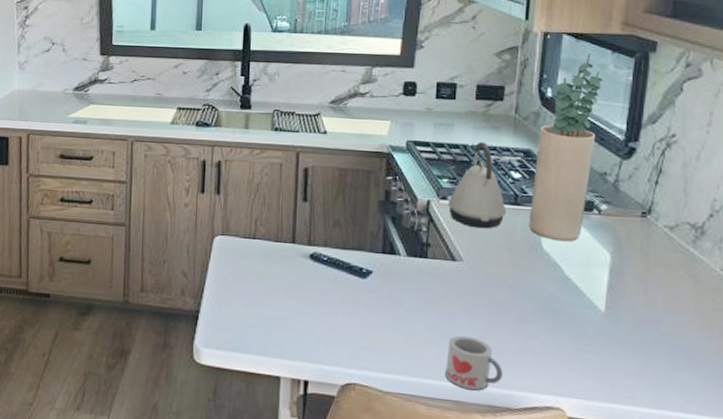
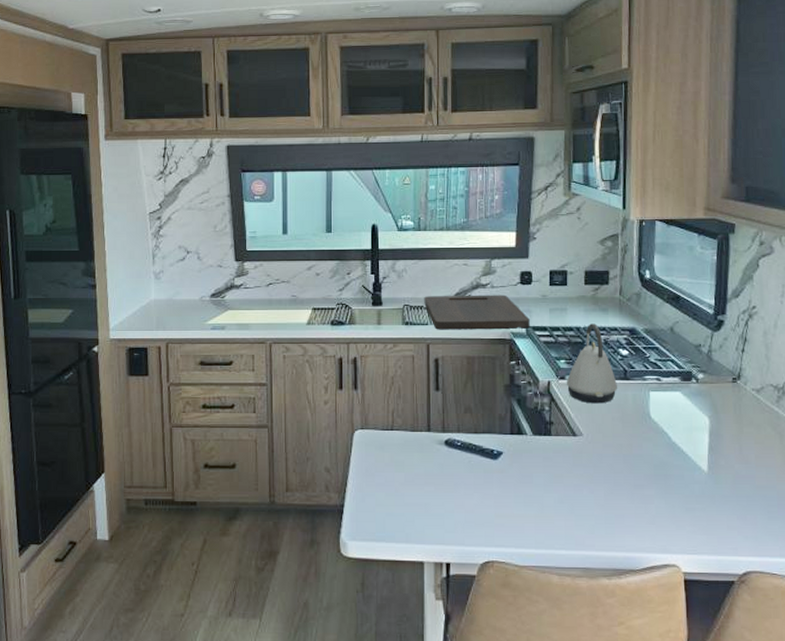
cutting board: none [296,102,412,143] -> present [424,294,531,330]
mug: present [445,335,503,392] -> none [573,505,624,557]
vase: present [528,54,602,242] -> none [637,237,692,410]

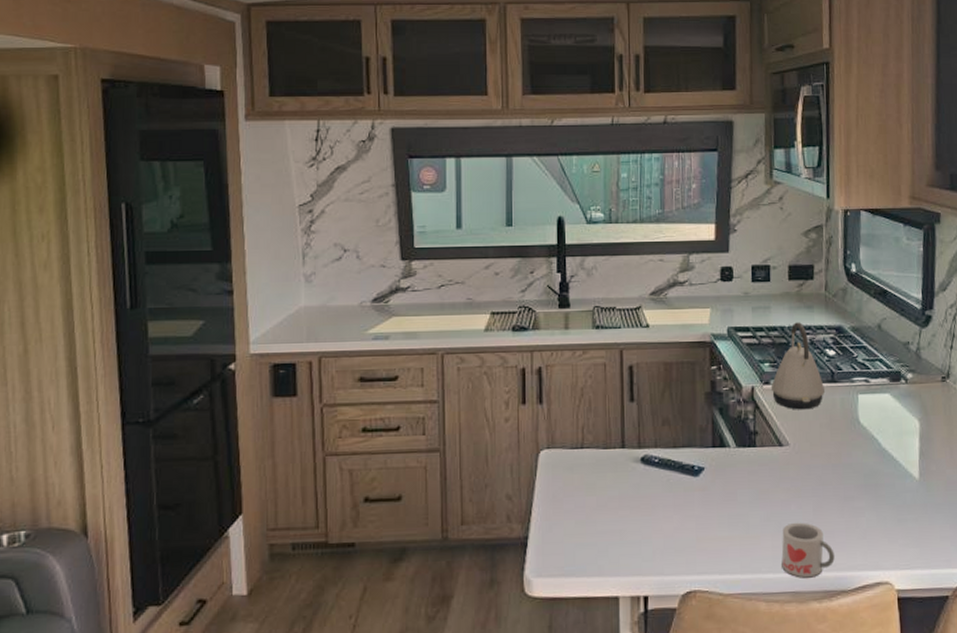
cutting board: present [424,294,531,330] -> none [616,293,732,334]
mug: none [573,505,624,557] -> present [781,522,835,579]

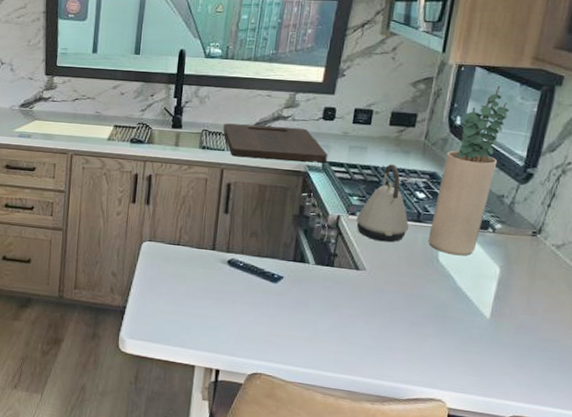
cutting board: none [616,293,732,334] -> present [223,123,329,163]
mug: present [781,522,835,579] -> none [341,335,393,384]
vase: none [845,228,898,414] -> present [428,85,509,256]

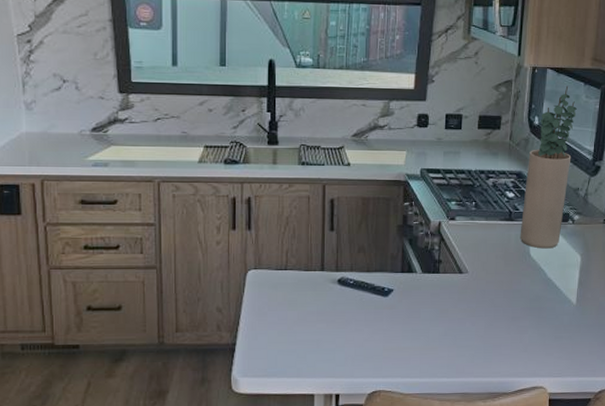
cutting board: present [223,123,329,163] -> none [321,136,426,171]
kettle: present [356,164,409,243] -> none [455,167,502,243]

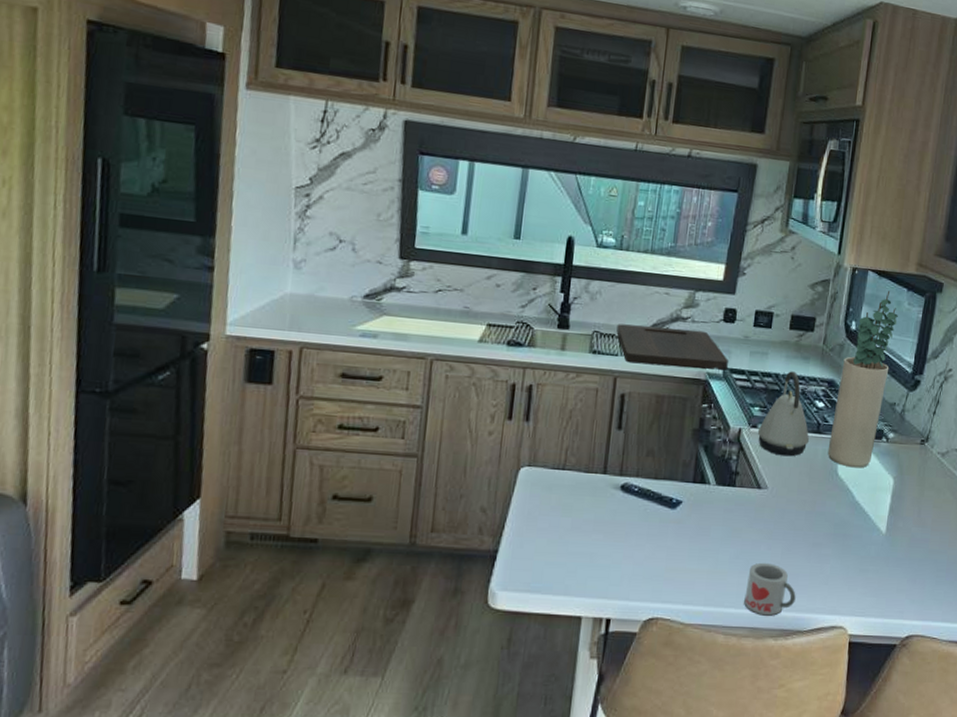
cutting board: none [321,136,426,171] -> present [616,324,729,370]
kettle: none [455,167,502,243] -> present [757,371,809,457]
mug: none [455,337,500,383] -> present [744,562,796,617]

